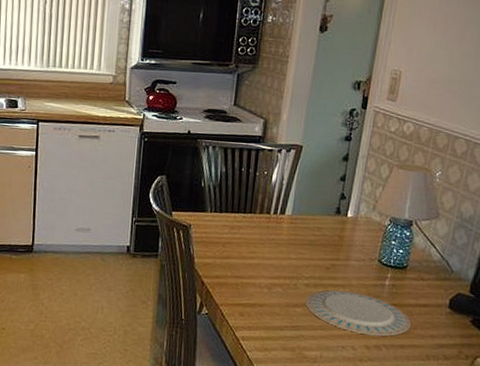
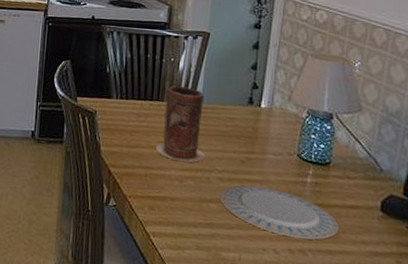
vase: none [247,198,295,271] -> present [155,85,206,163]

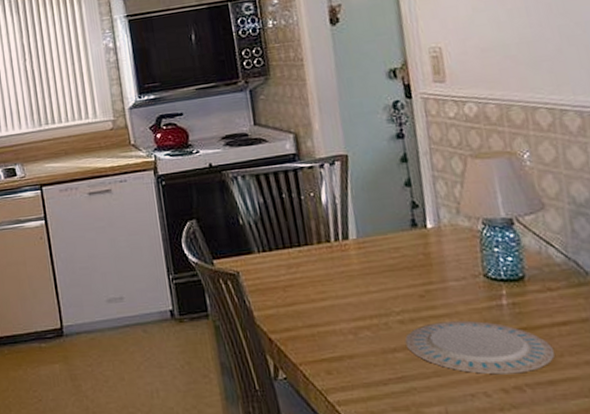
vase: present [155,85,206,163] -> none [313,222,378,311]

